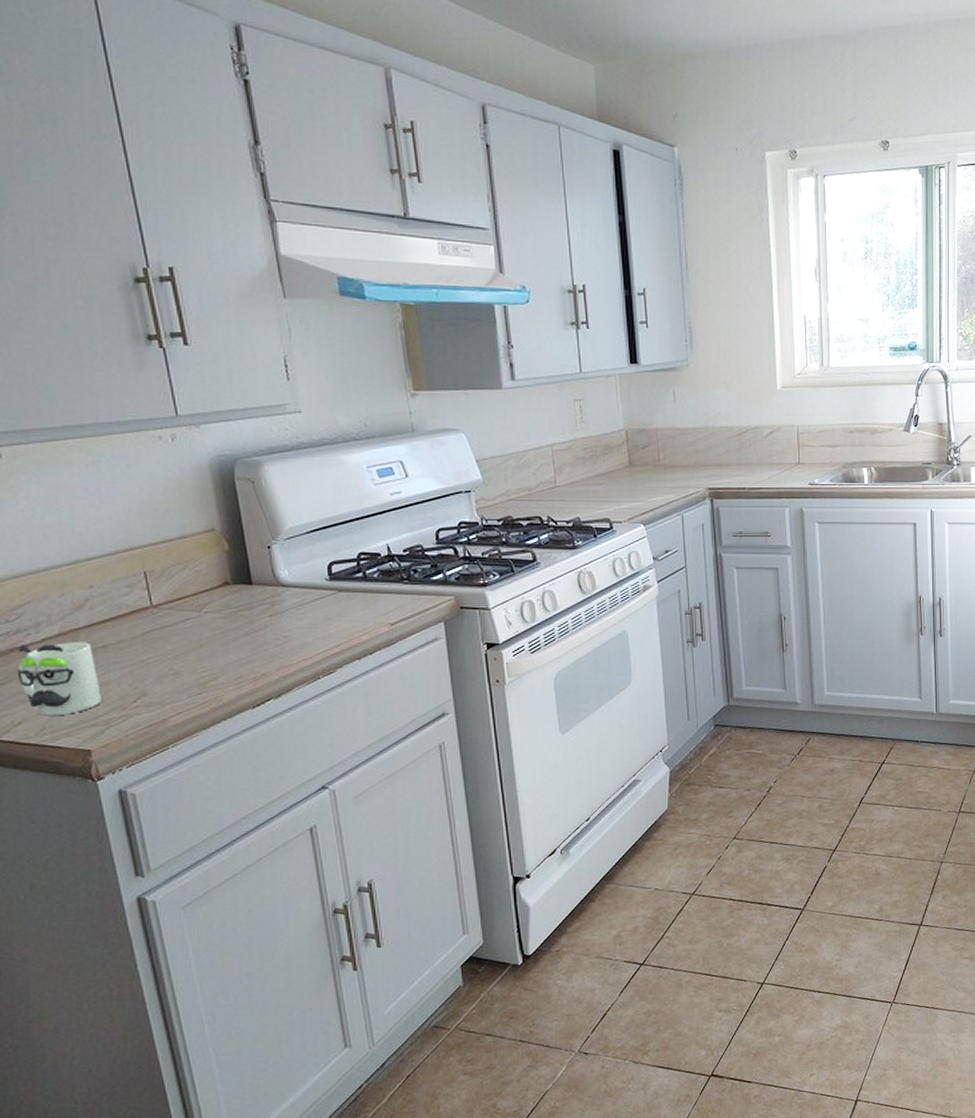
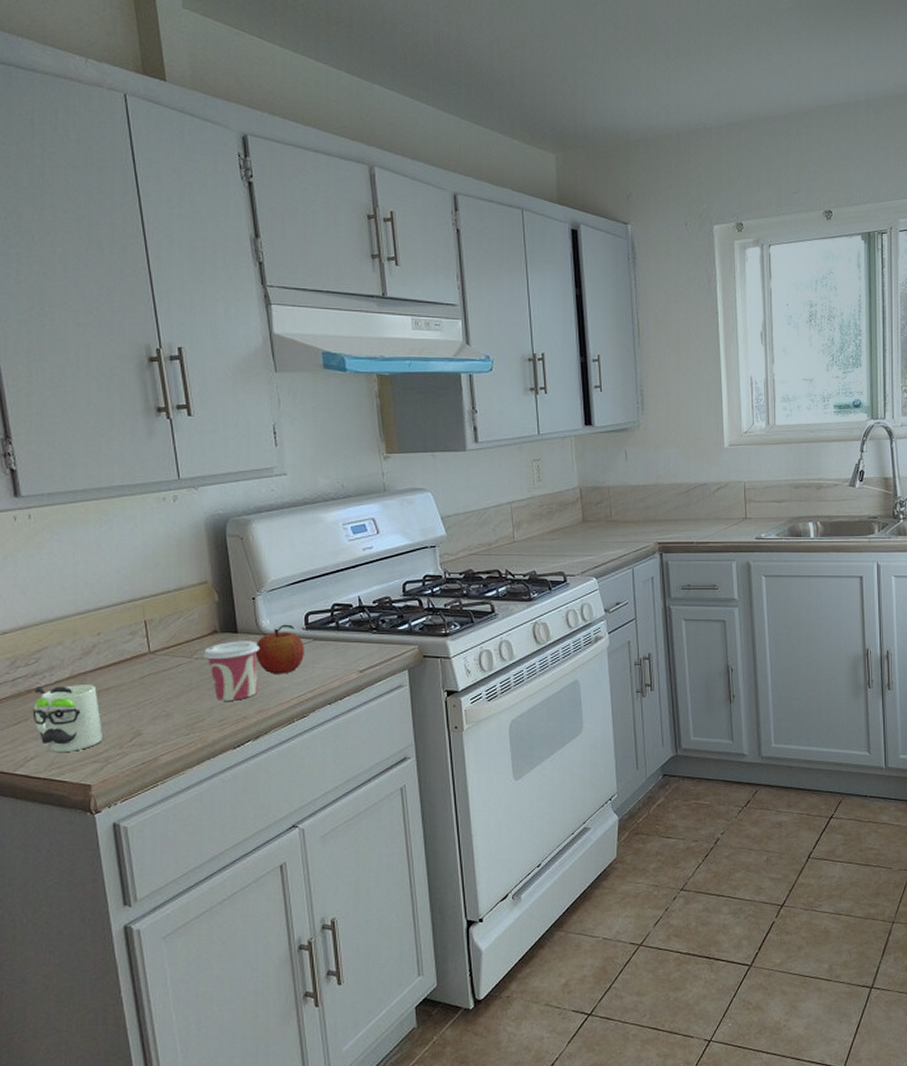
cup: none [213,592,278,657] -> present [203,641,259,701]
fruit: none [273,574,329,628] -> present [255,624,304,674]

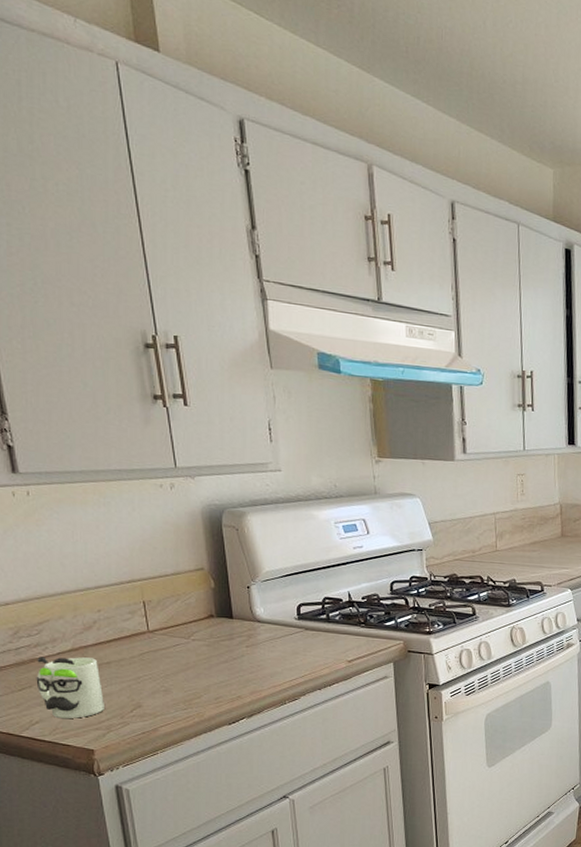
cup: present [203,641,259,701] -> none [199,625,254,681]
fruit: present [255,624,304,674] -> none [250,613,296,660]

